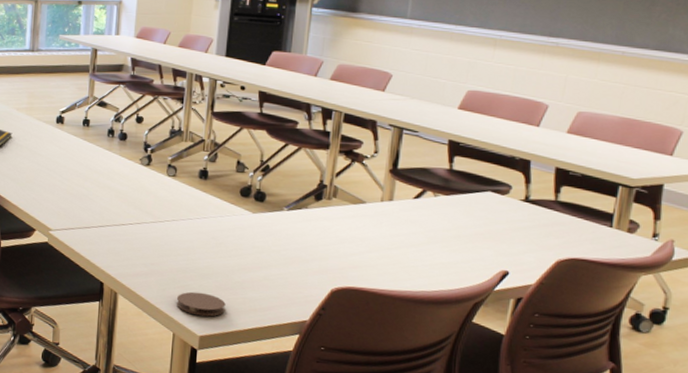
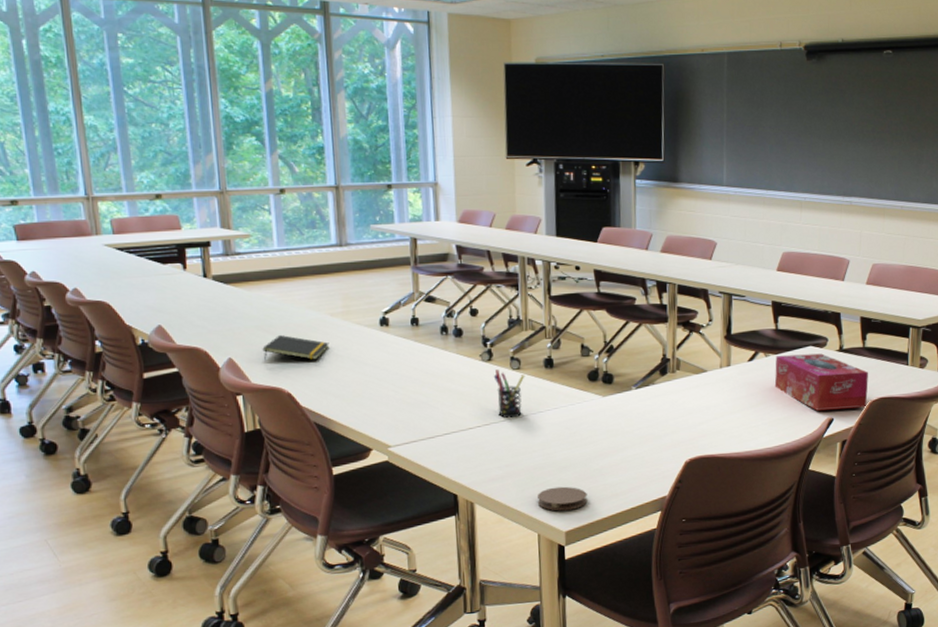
pen holder: none [150,174,180,221] -> present [493,369,525,419]
tissue box: none [441,197,558,266] -> present [774,353,868,411]

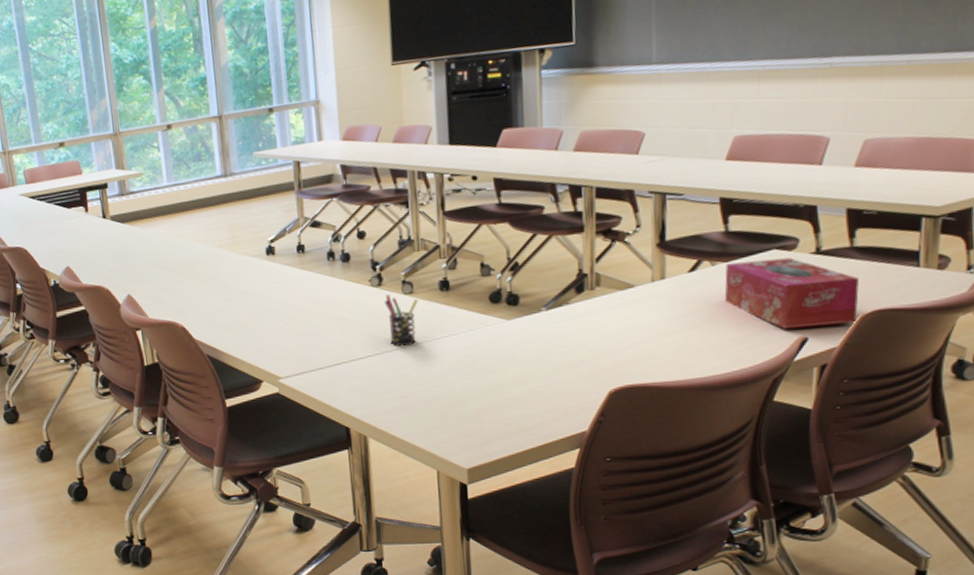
notepad: present [262,335,329,361] -> none [157,270,219,296]
coaster: present [537,486,588,511] -> none [435,419,492,447]

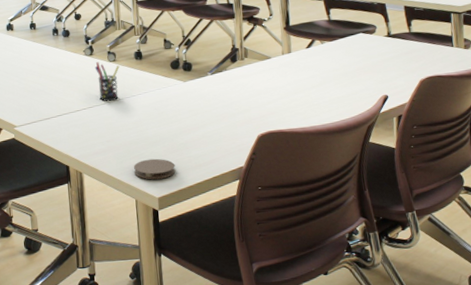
coaster: none [435,419,492,447] -> present [133,158,176,180]
tissue box: present [724,257,859,329] -> none [330,39,418,90]

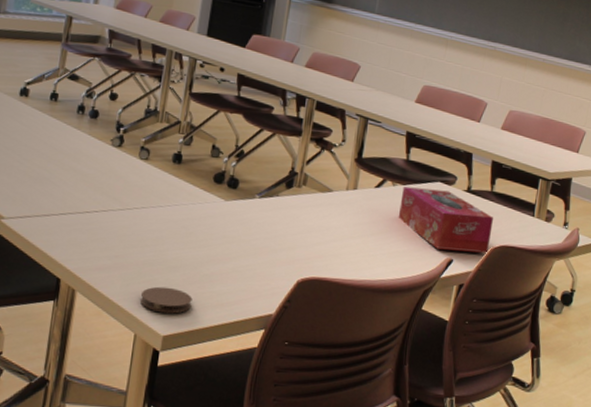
pen holder: present [94,62,120,102] -> none [118,156,152,209]
tissue box: none [330,39,418,90] -> present [398,186,493,253]

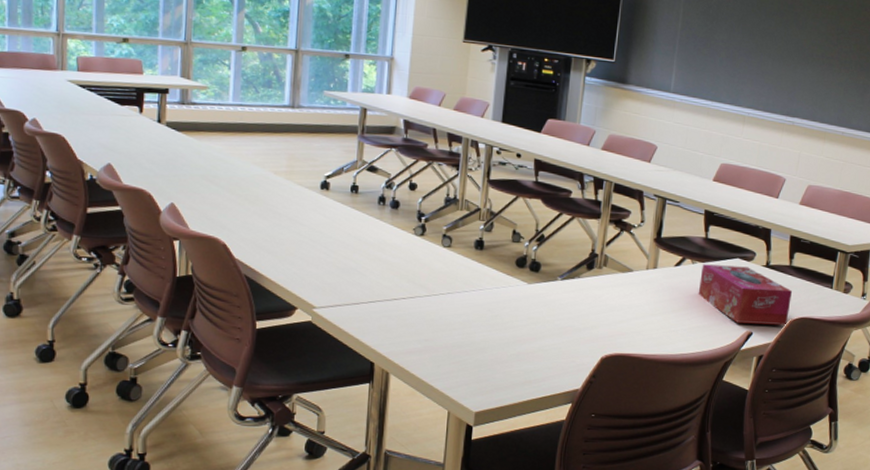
coaster: present [140,286,193,314] -> none [451,367,501,392]

